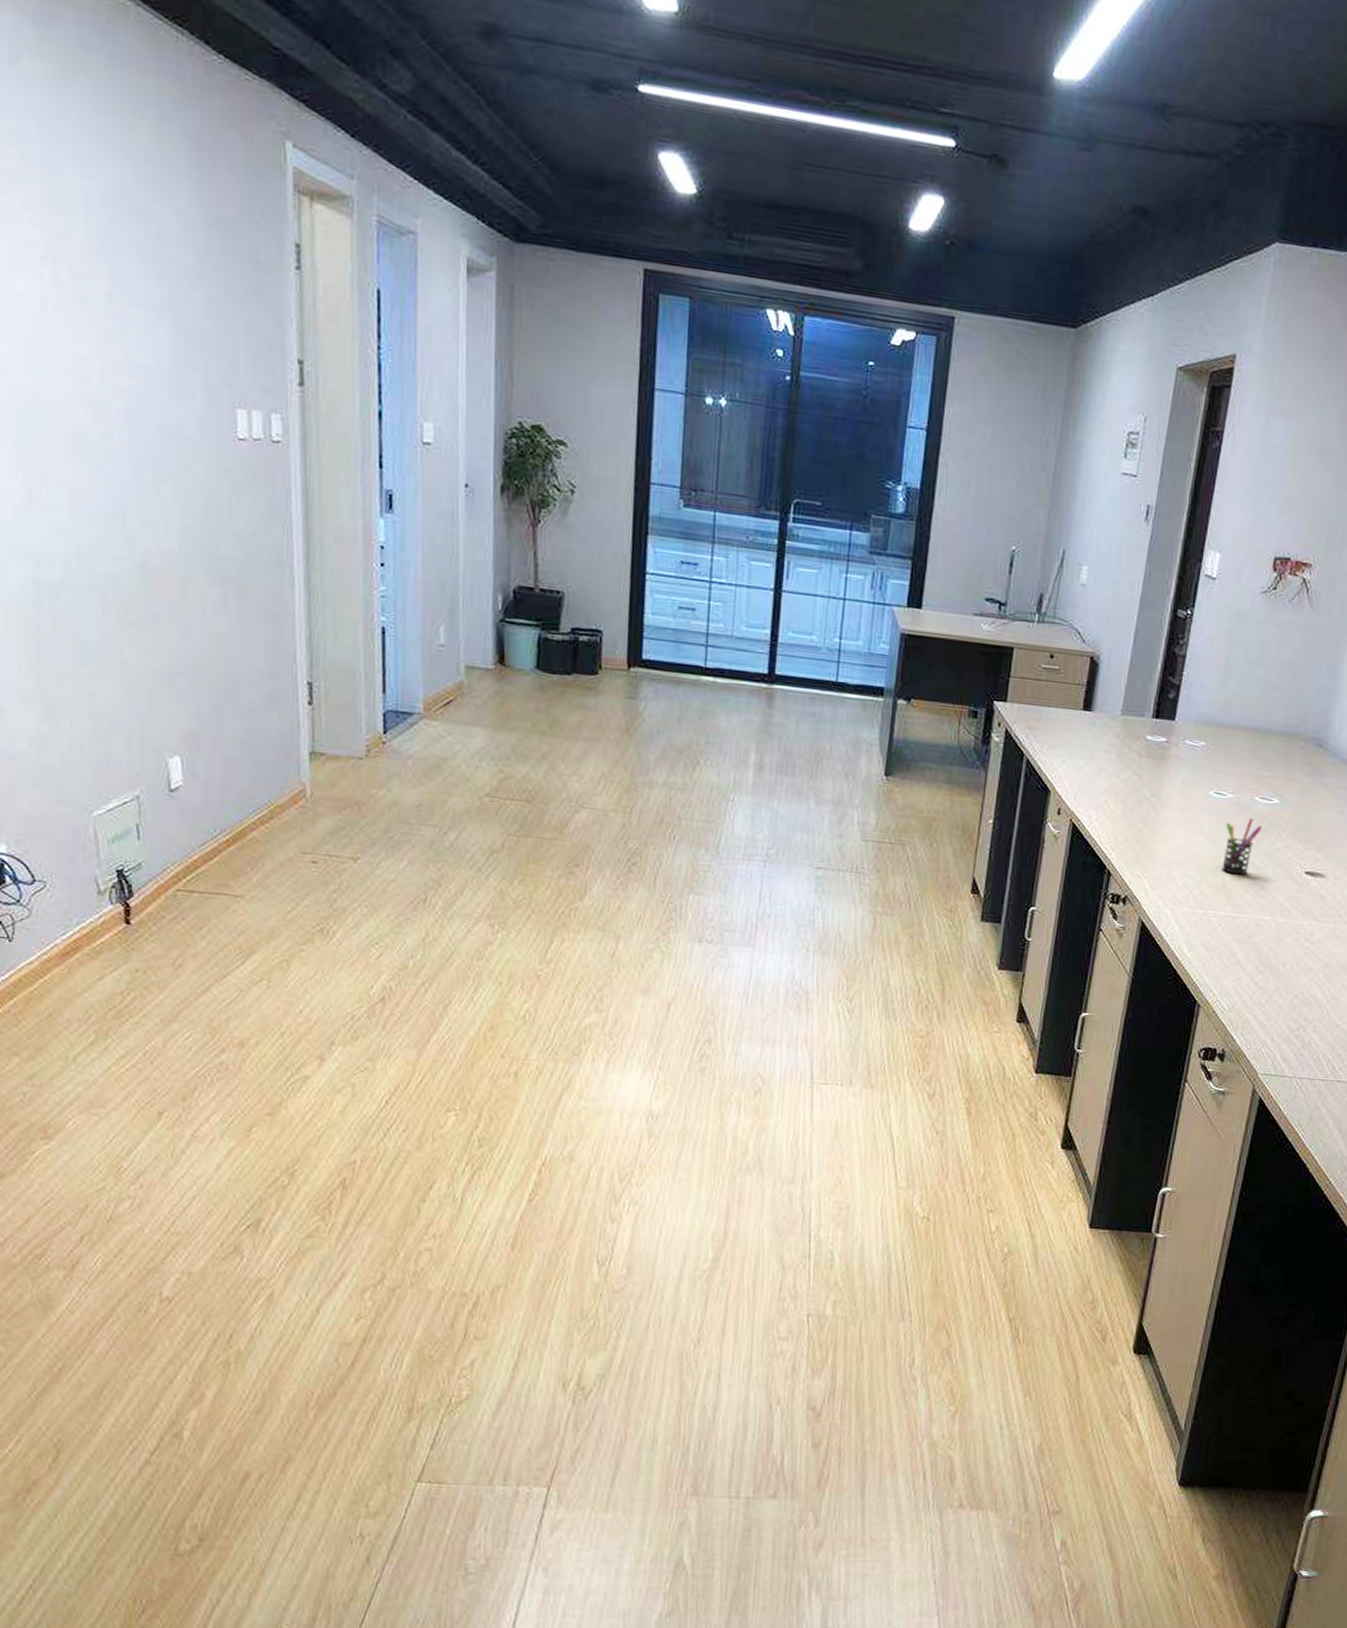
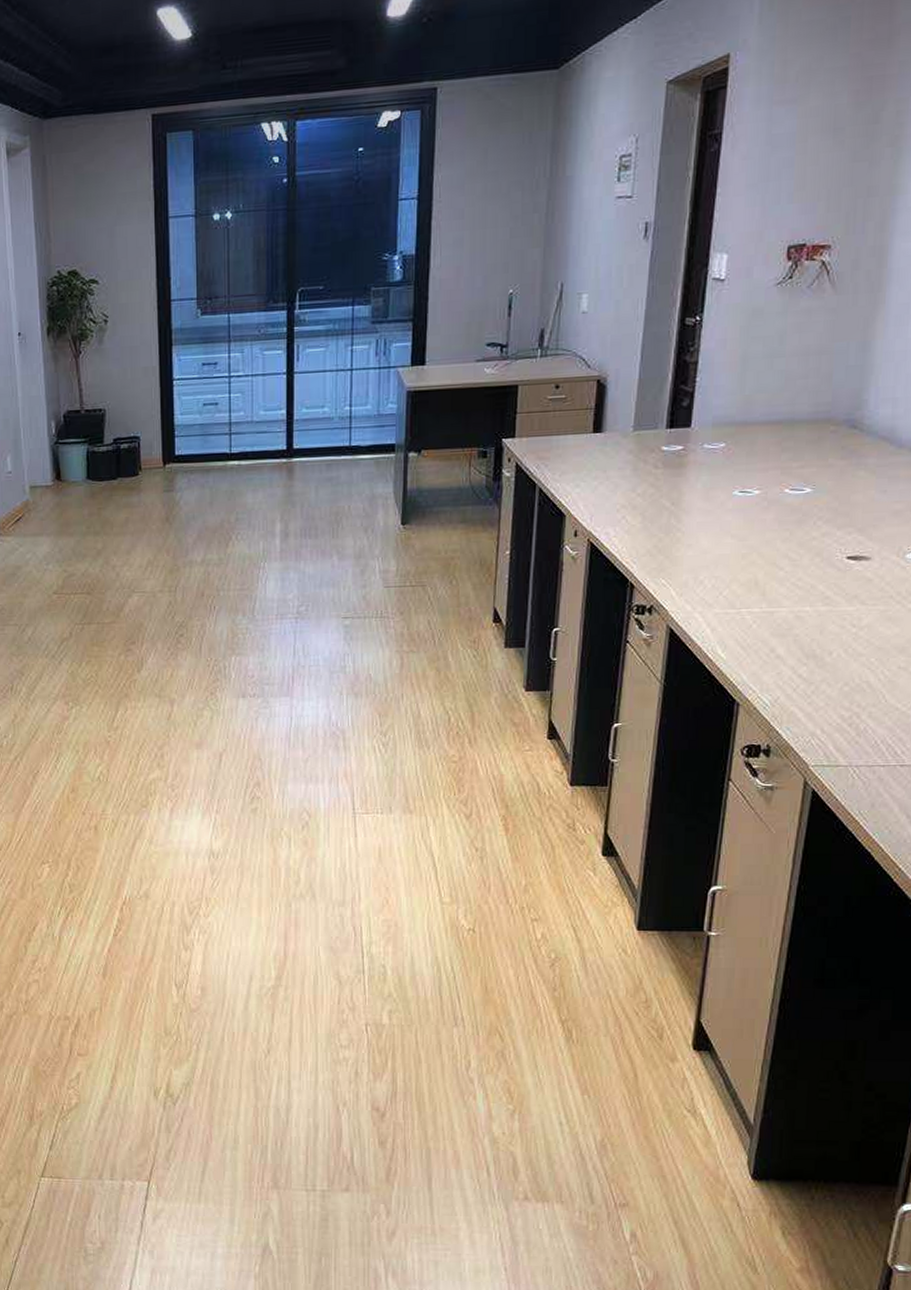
pen holder: present [1221,817,1262,875] -> none [753,510,795,570]

